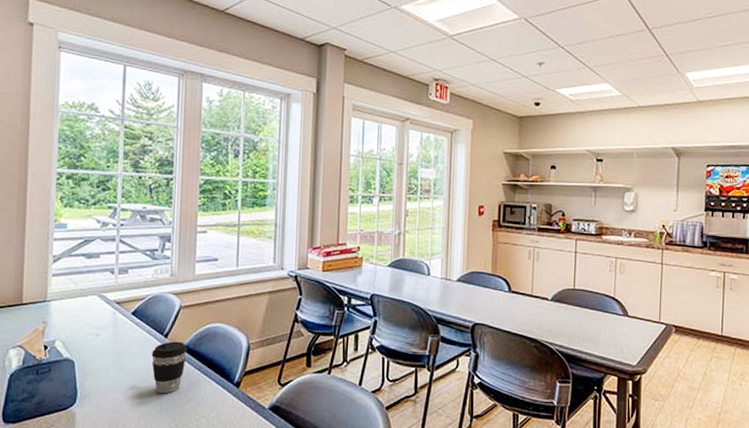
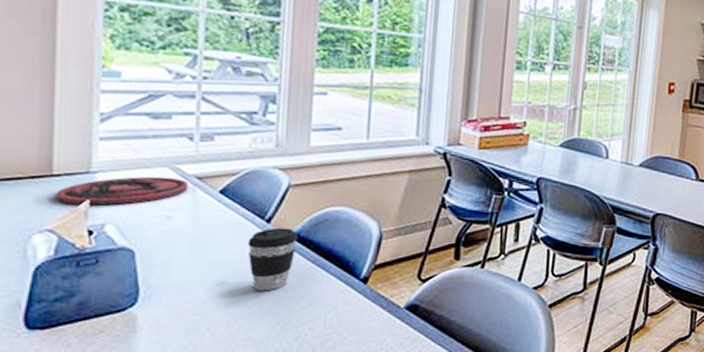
plate: none [24,302,111,326] -> present [56,176,189,205]

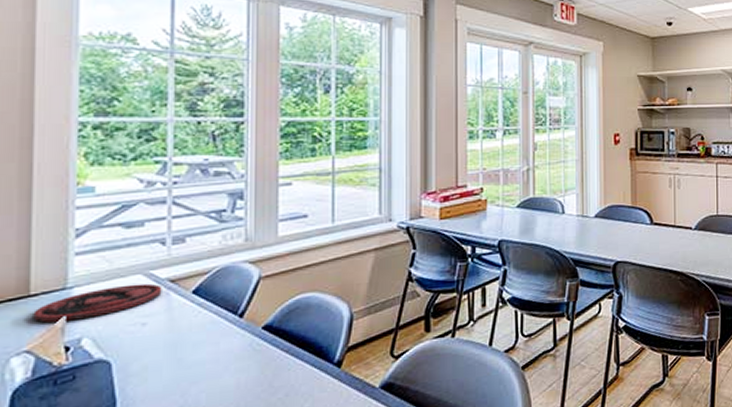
coffee cup: present [248,227,299,291] -> none [222,320,272,389]

